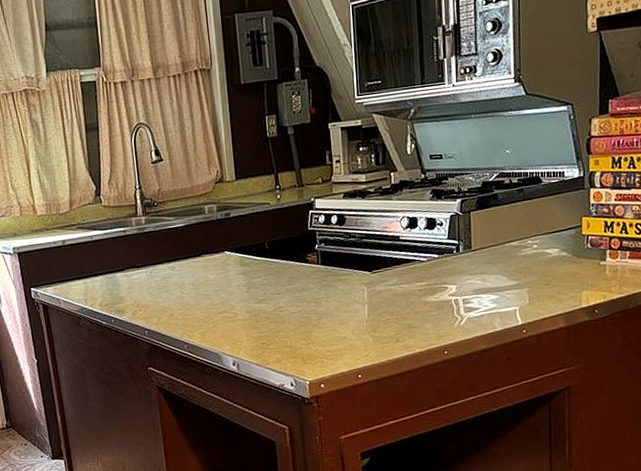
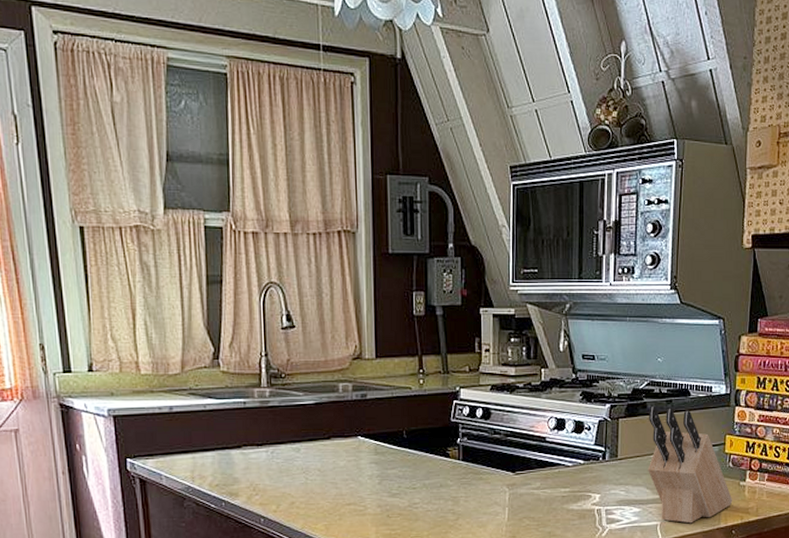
knife block: none [500,197,594,307] -> present [648,407,733,524]

